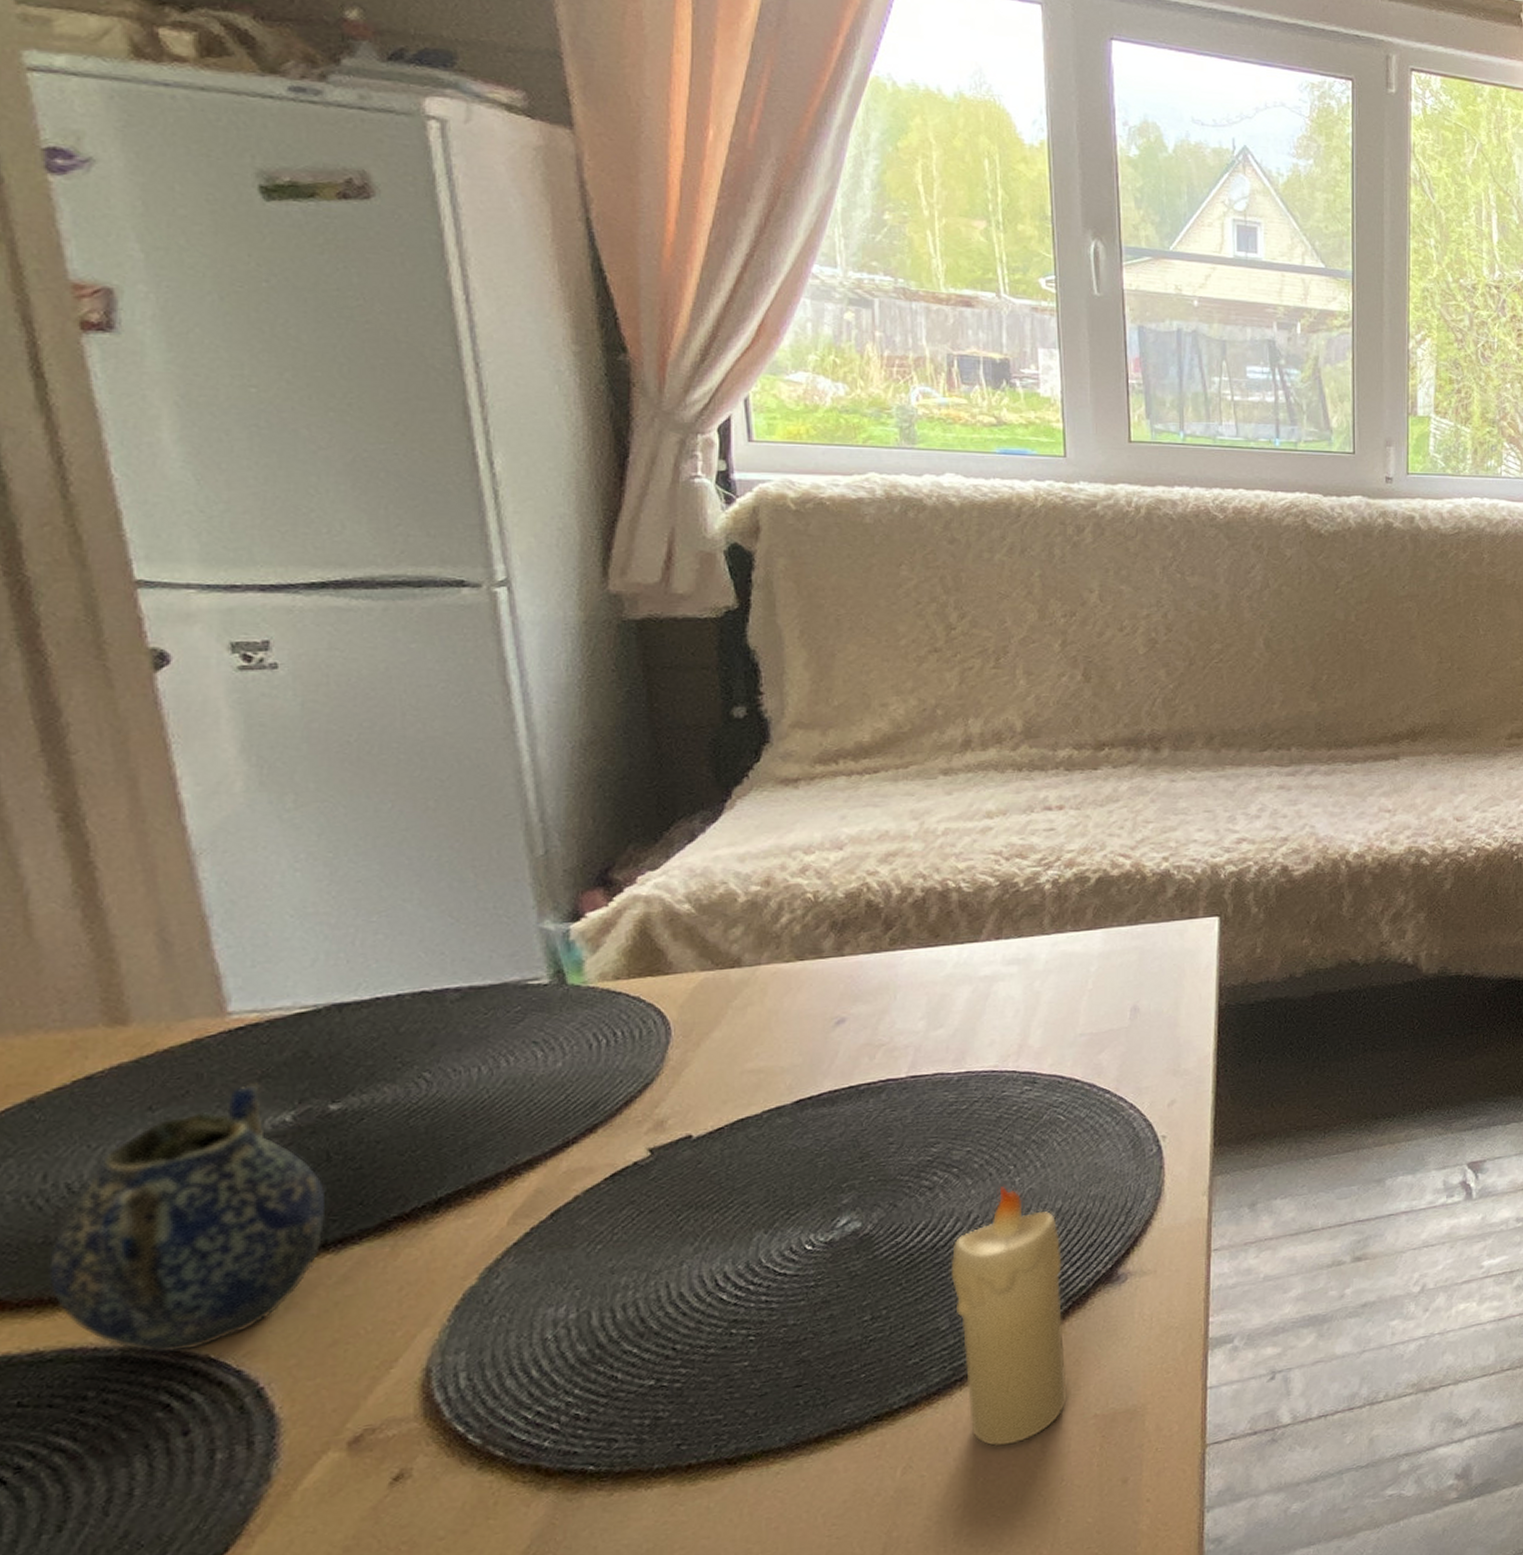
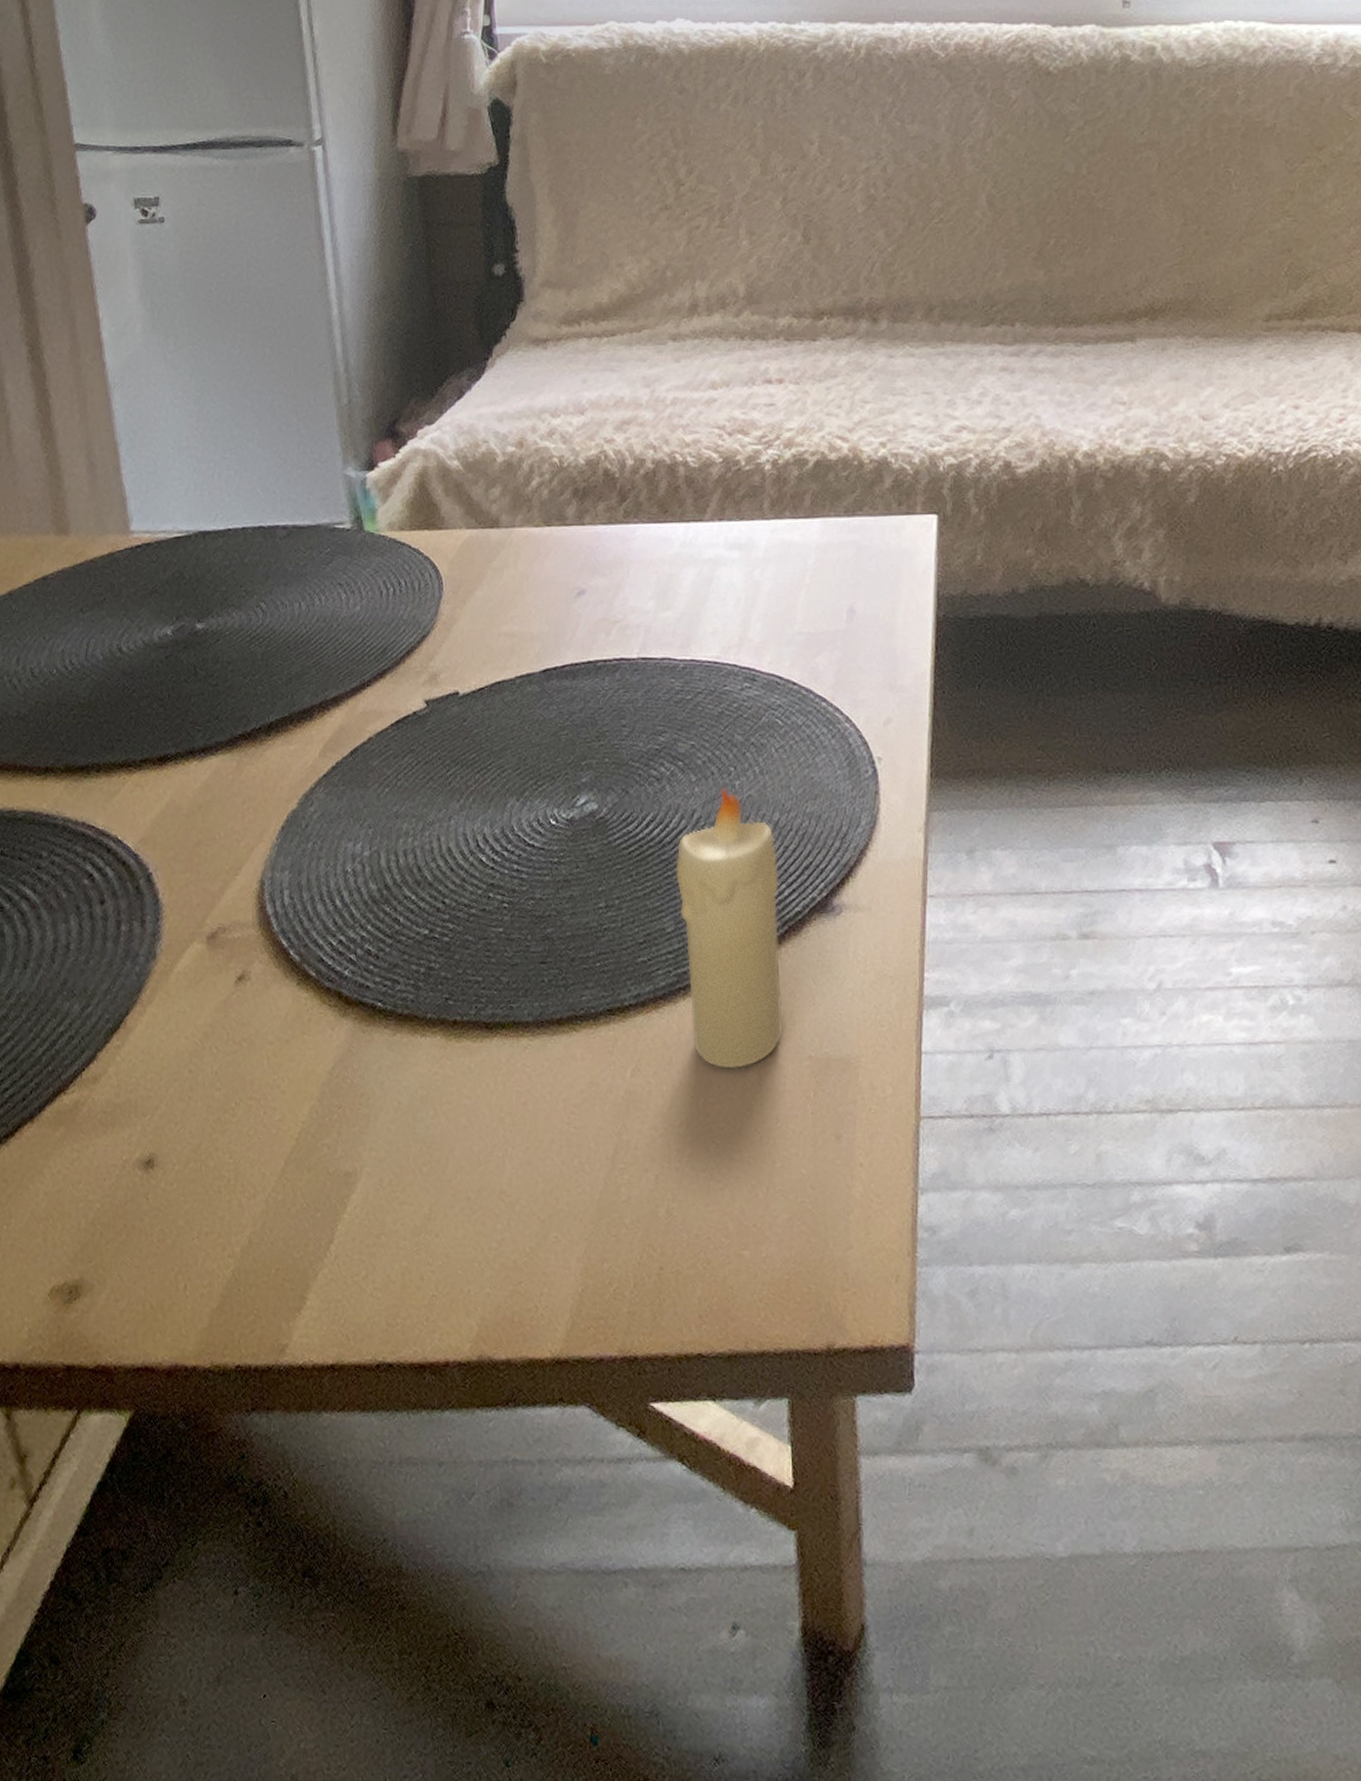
teapot: present [49,1081,326,1354] -> none [20,595,194,829]

